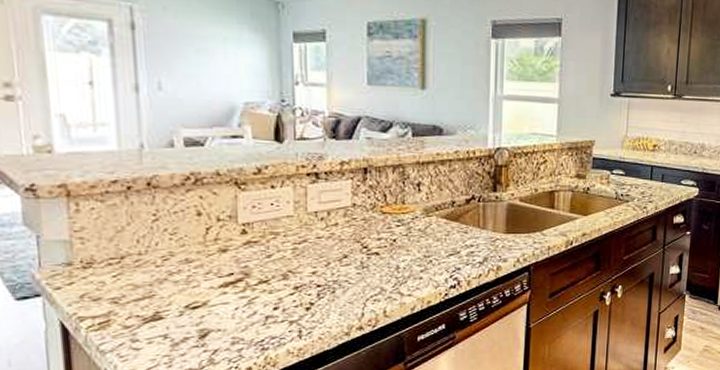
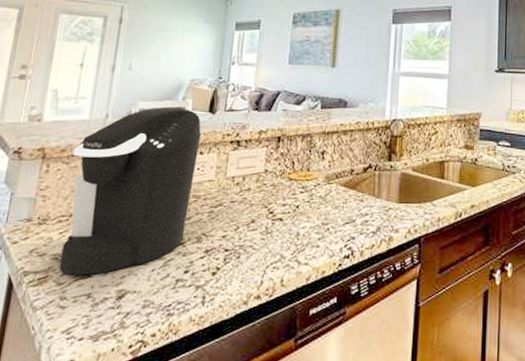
coffee maker: none [106,134,269,318] -> present [59,106,201,276]

